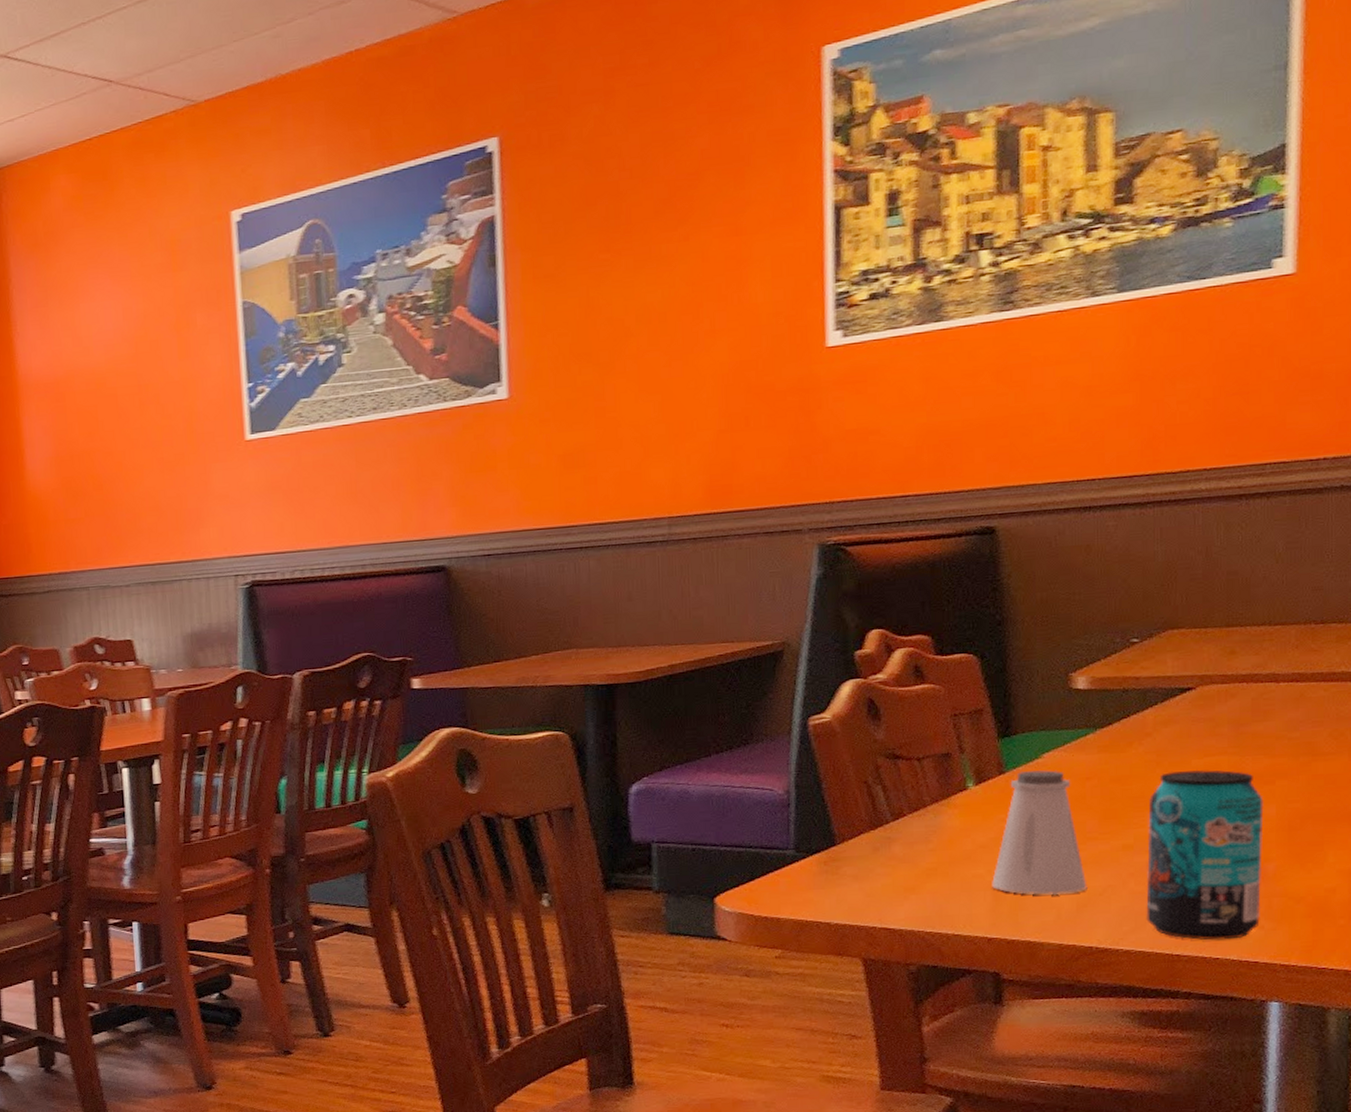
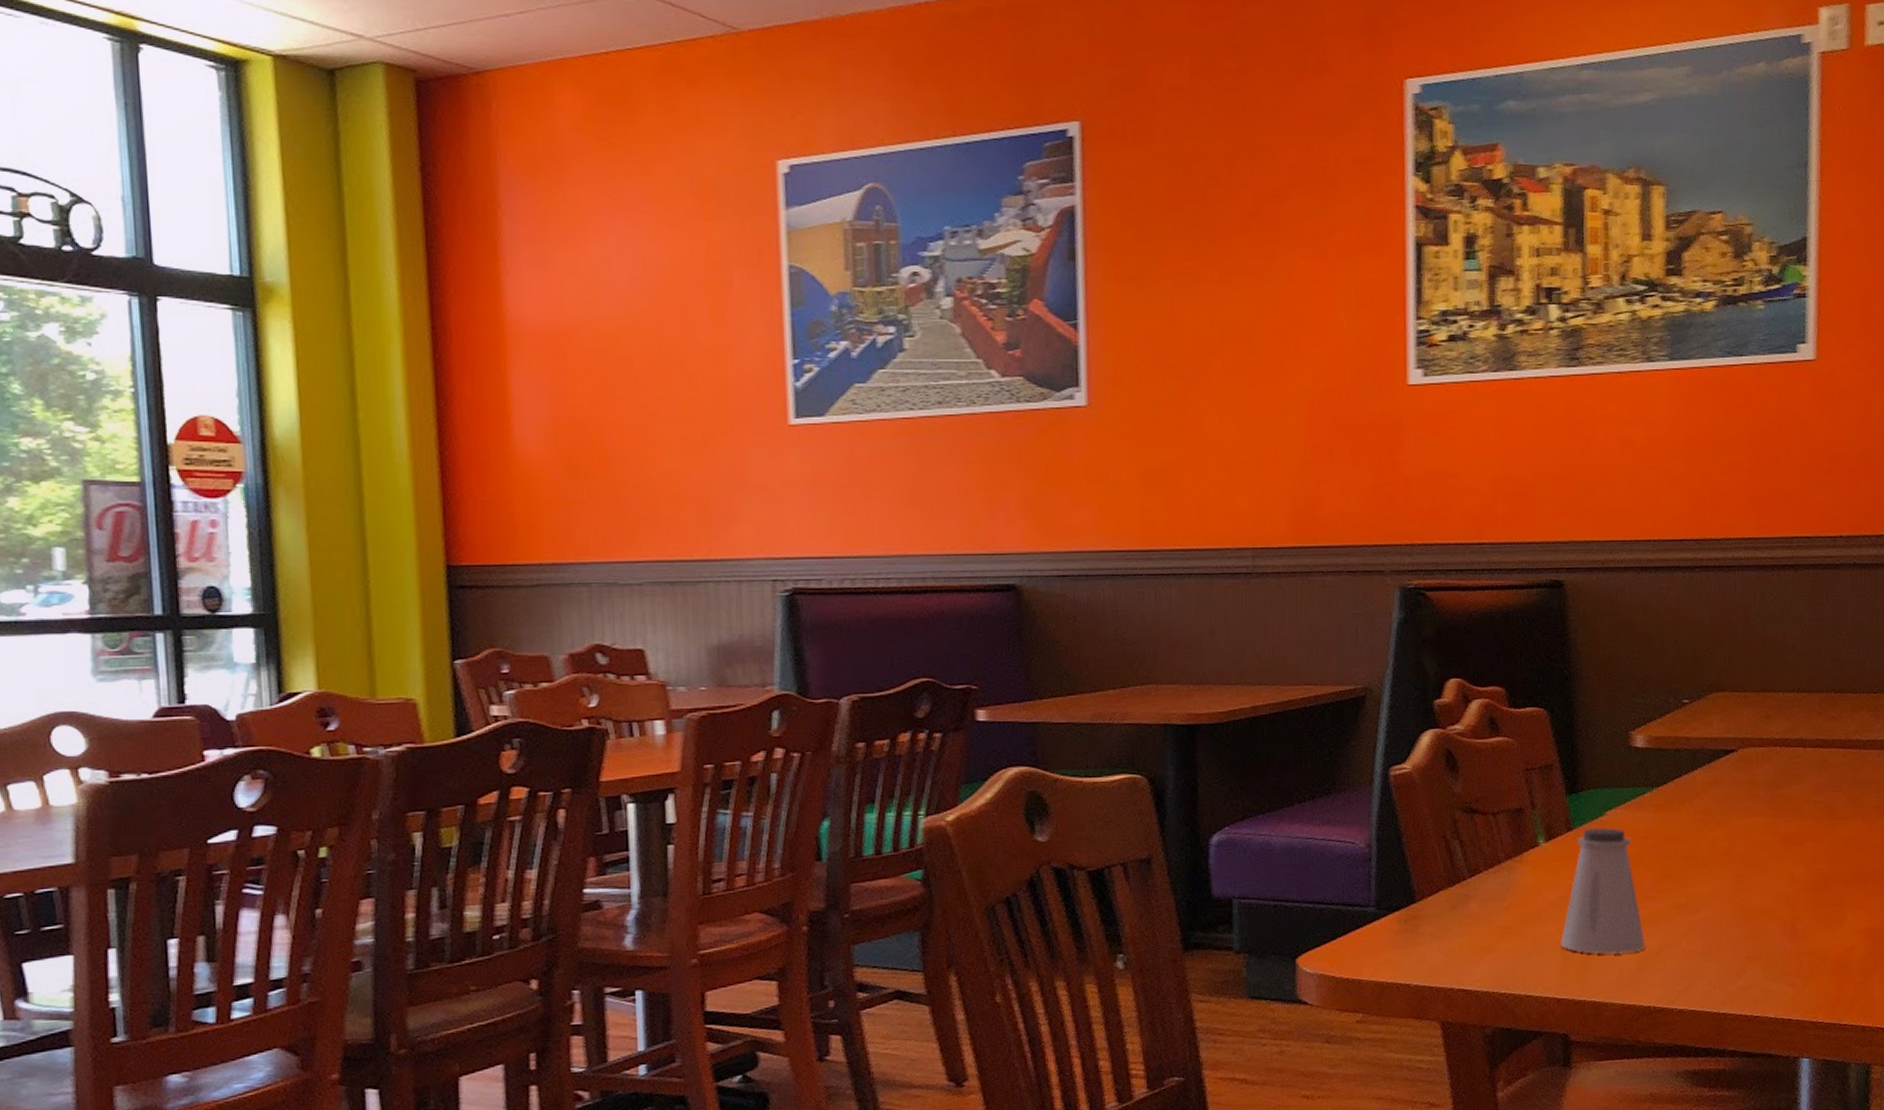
beverage can: present [1146,769,1264,940] -> none [1697,830,1795,999]

